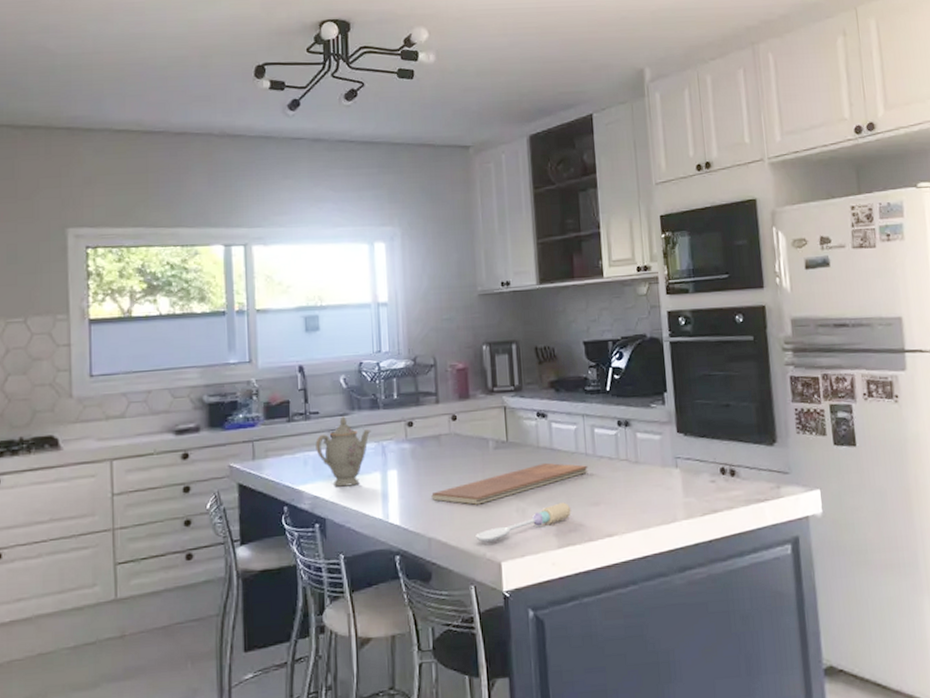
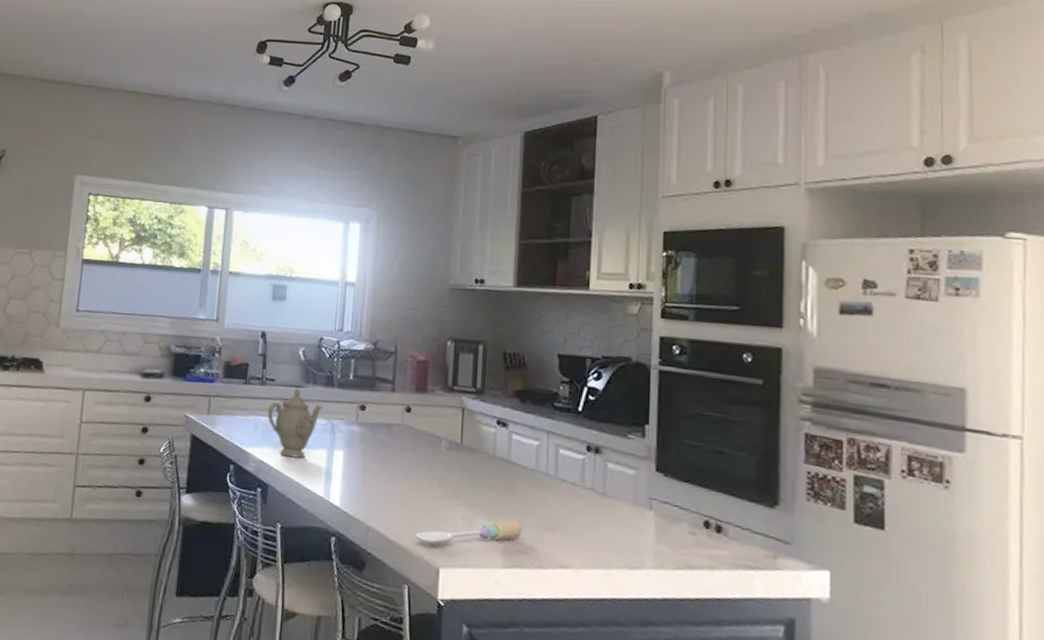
chopping board: present [431,462,588,505] -> none [375,474,547,504]

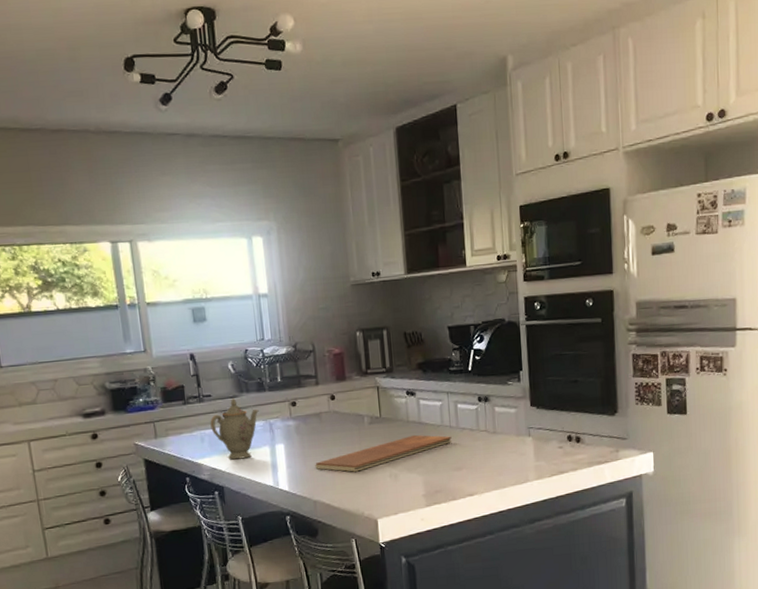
chopping board: none [375,474,547,504] -> present [315,434,452,472]
spoon: present [416,519,523,545] -> none [355,468,437,504]

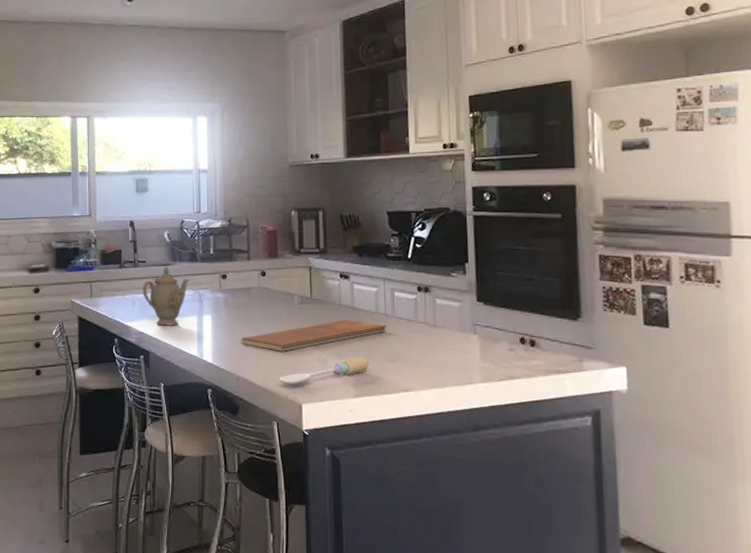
spoon: none [355,468,437,504] -> present [279,356,369,386]

